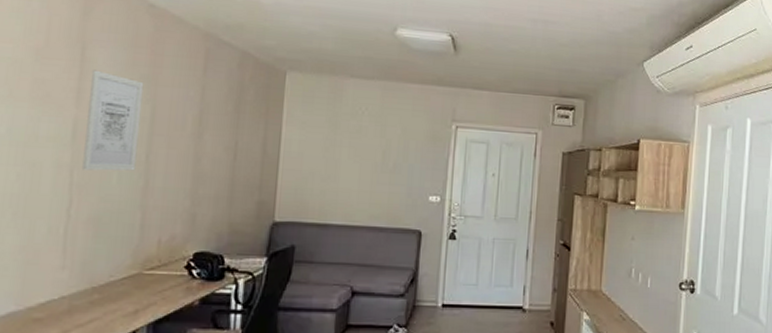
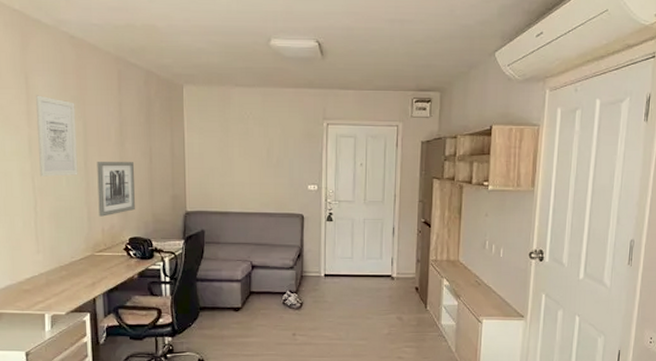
wall art: none [156,155,213,225] -> present [97,162,135,217]

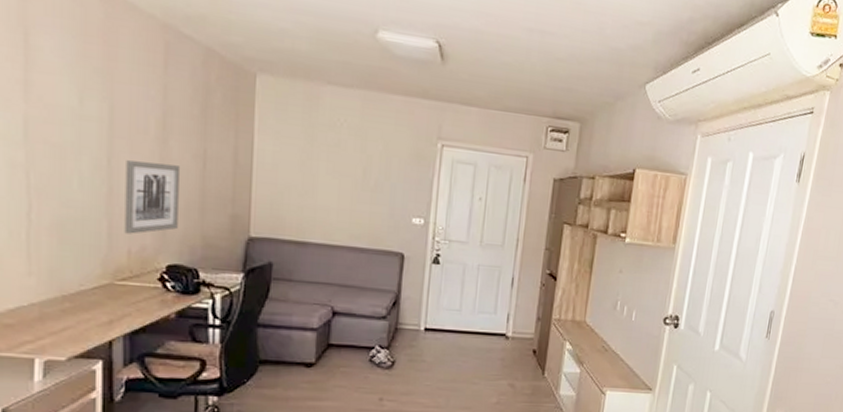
wall art: present [35,95,78,177] -> none [37,59,99,176]

